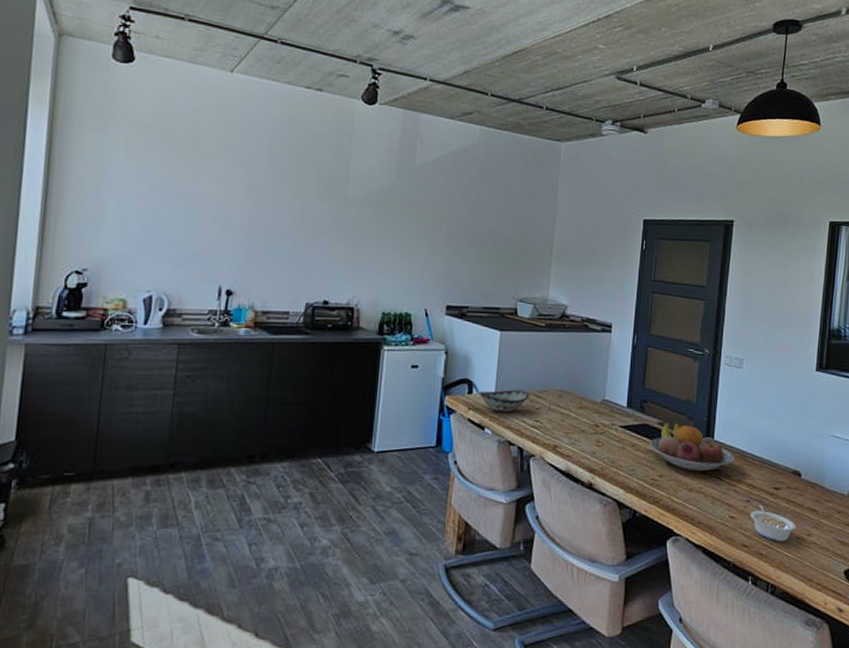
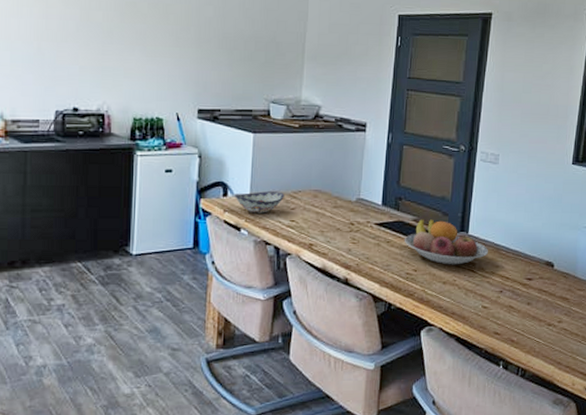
legume: present [750,504,796,542] -> none [502,294,548,329]

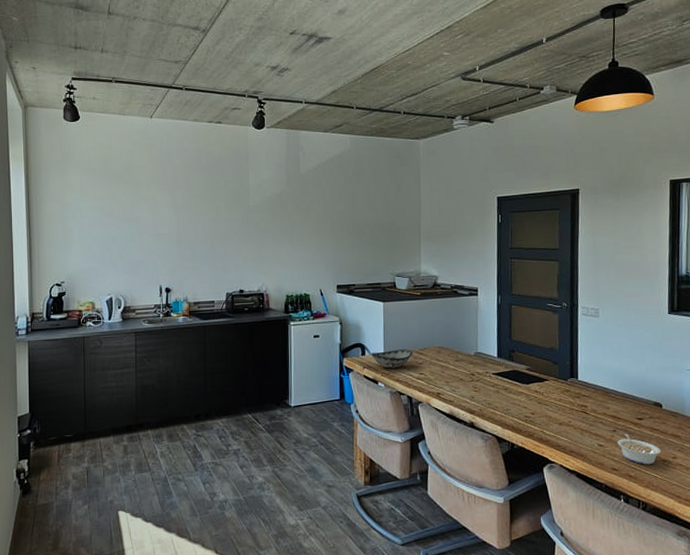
fruit bowl: present [404,219,488,265] -> none [520,368,598,408]
legume: none [502,294,548,329] -> present [617,433,661,465]

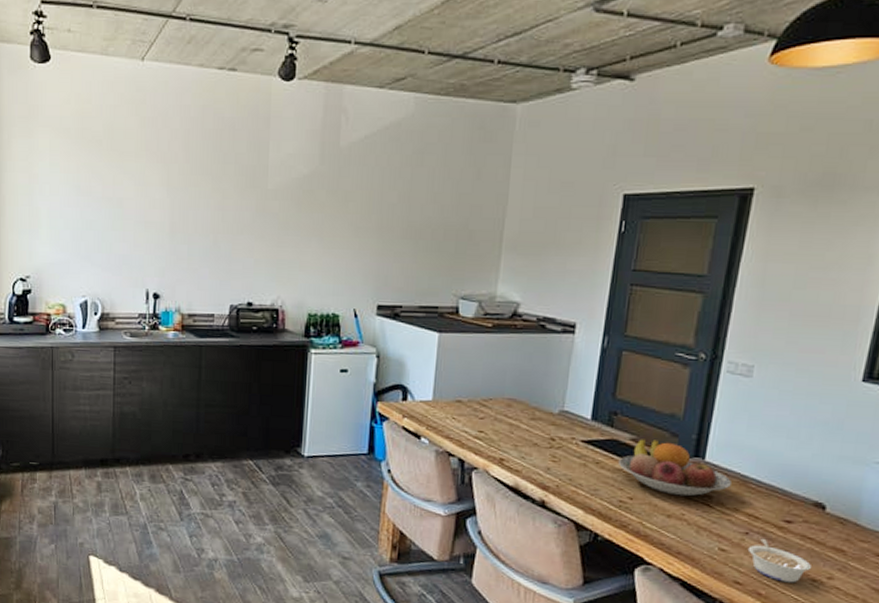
decorative bowl: present [370,349,413,369] -> none [414,397,472,422]
fruit bowl: none [520,368,598,408] -> present [617,439,731,497]

